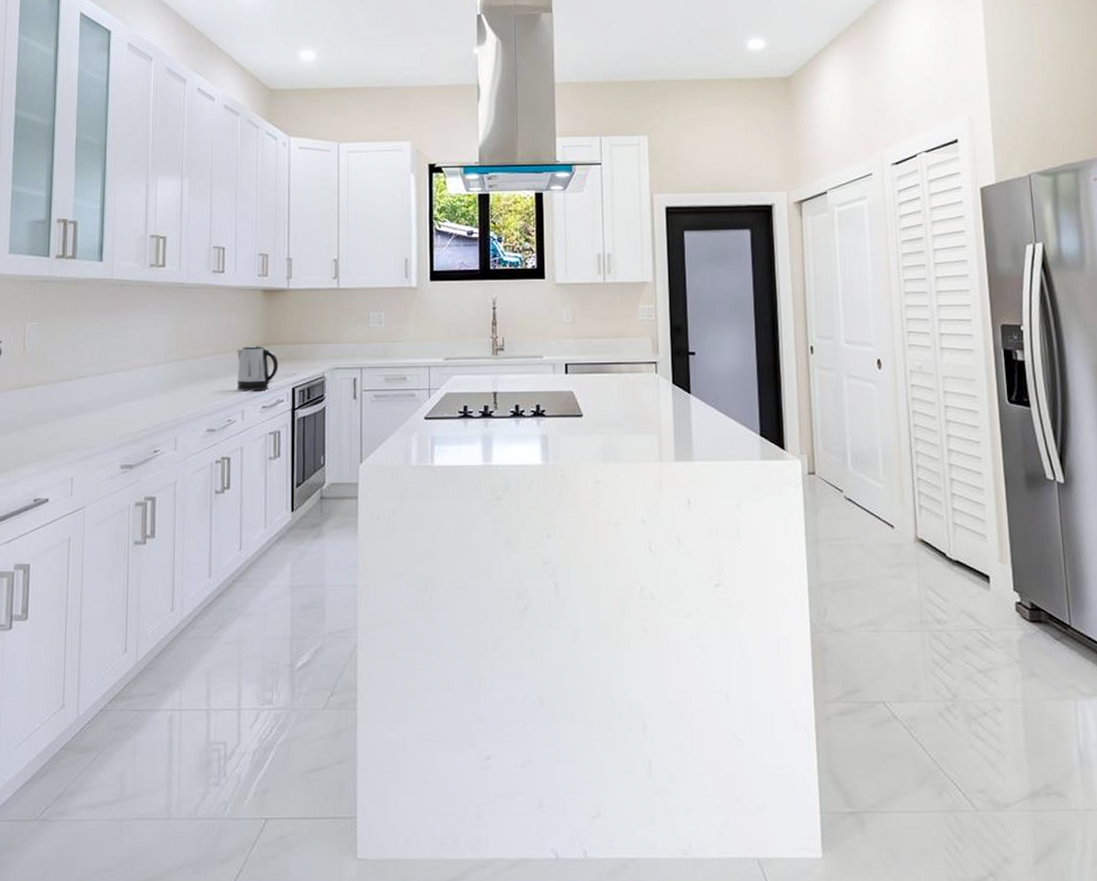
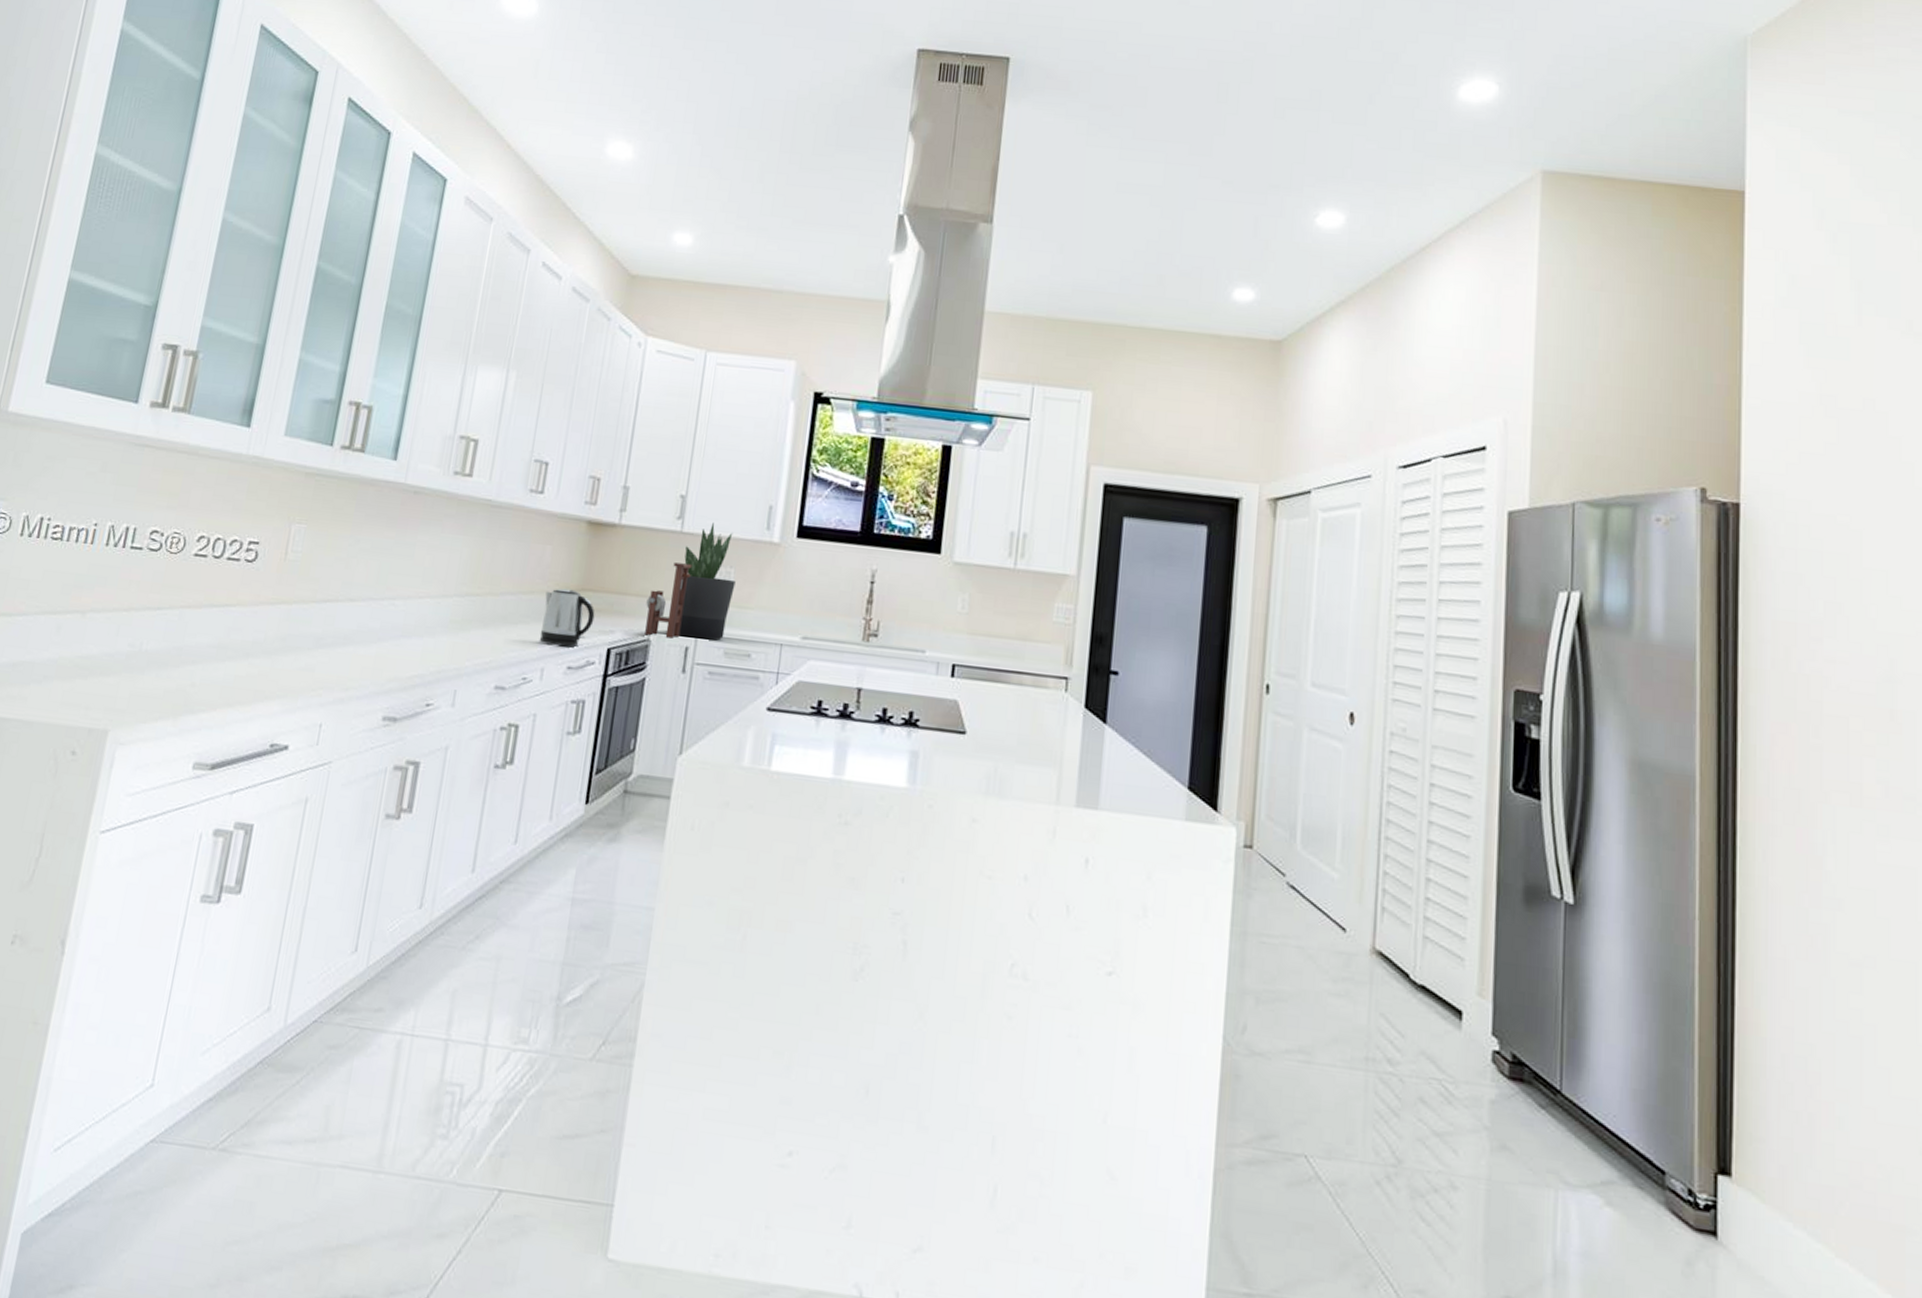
paper towel holder: none [318,313,350,374] -> present [645,562,692,639]
planter: none [343,278,386,371] -> present [678,522,736,641]

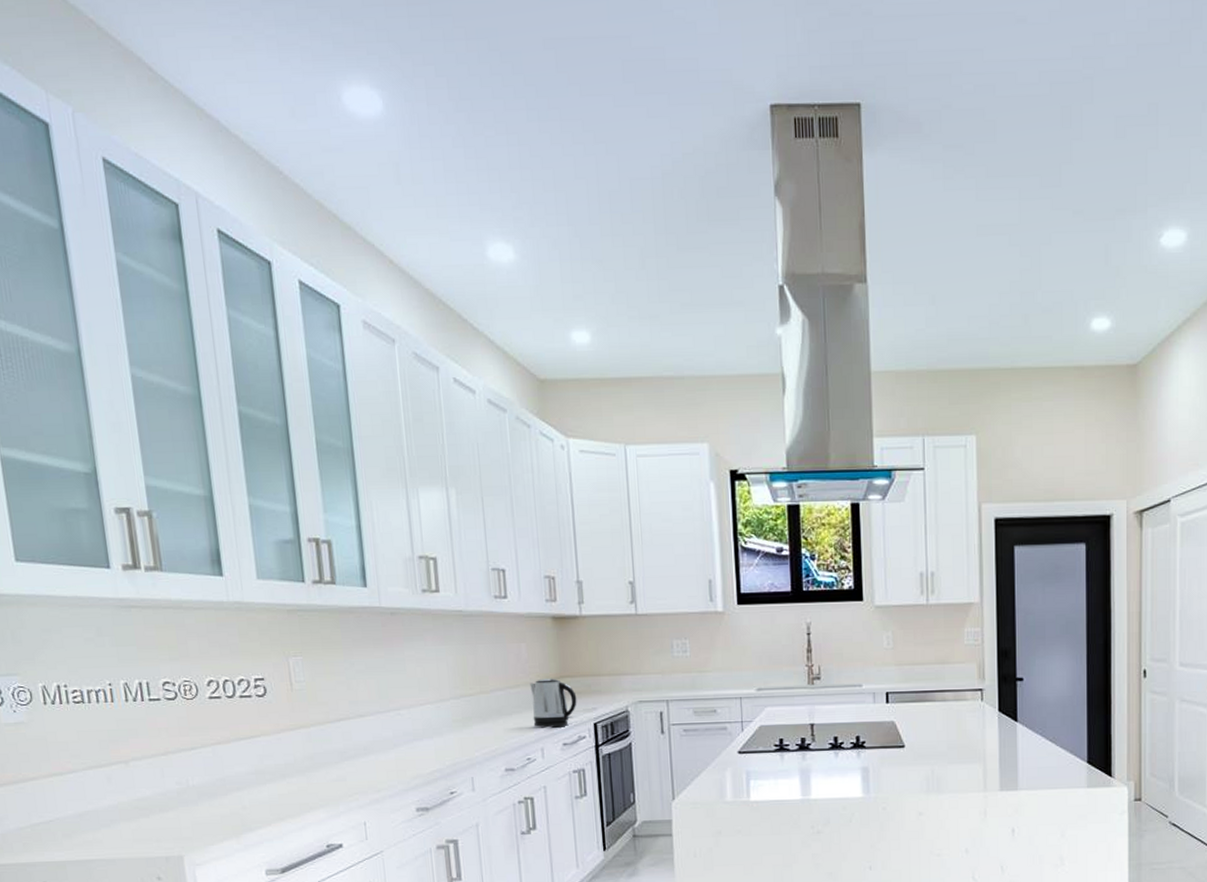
paper towel holder: present [645,562,692,639] -> none [618,641,653,707]
planter: present [678,522,736,641] -> none [643,602,692,704]

